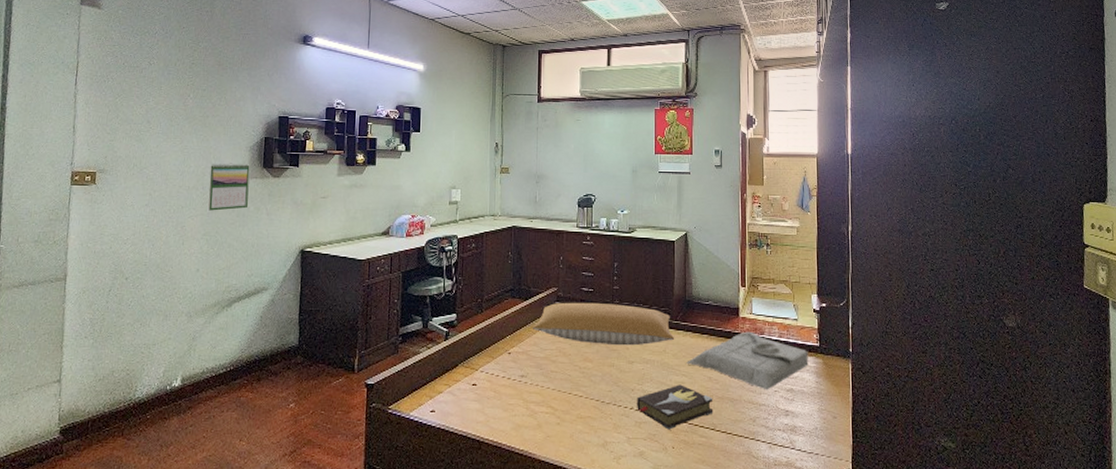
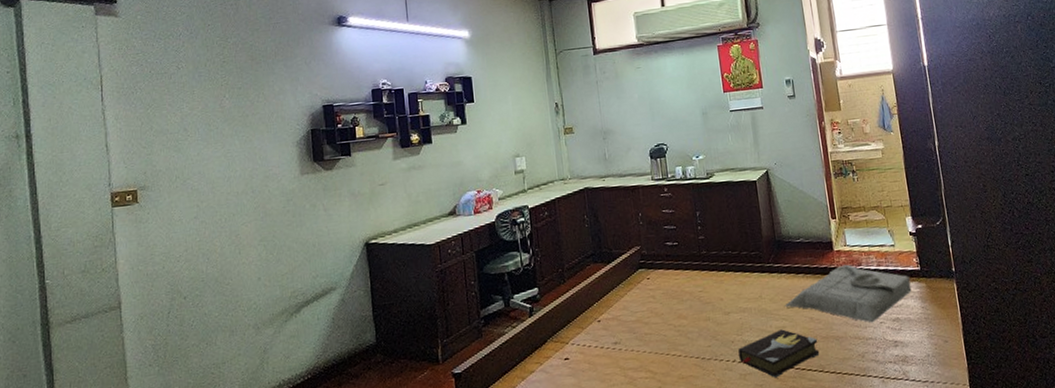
calendar: present [208,163,250,211] -> none [257,160,303,215]
pillow: present [532,302,675,346] -> none [619,254,770,300]

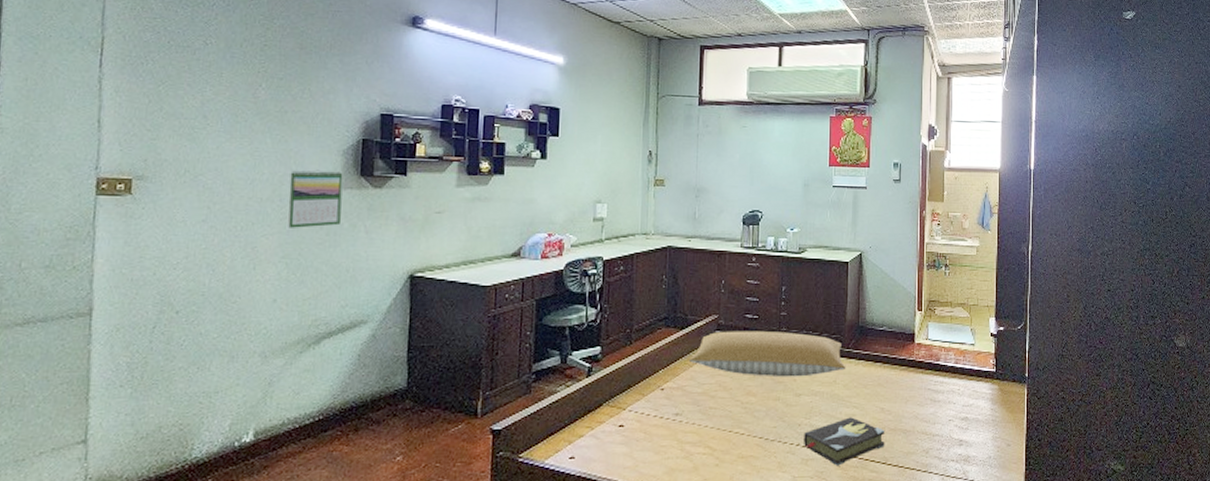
calendar: none [257,160,303,215] -> present [288,169,343,228]
pillow: none [619,254,770,300] -> present [688,330,846,377]
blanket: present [785,264,912,323] -> none [858,358,984,420]

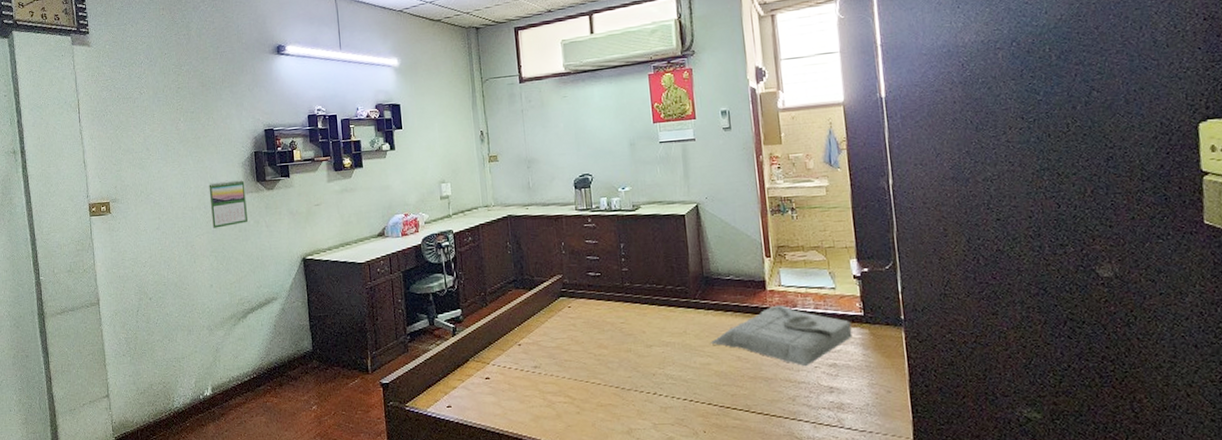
pillow: present [688,330,846,377] -> none [540,286,696,330]
hardback book: present [804,417,885,466] -> none [660,366,747,414]
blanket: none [858,358,984,420] -> present [711,305,853,367]

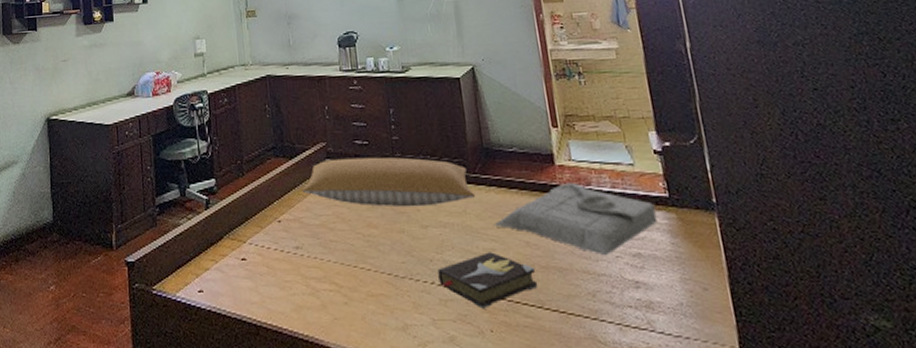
pillow: none [540,286,696,330] -> present [301,157,476,207]
hardback book: none [660,366,747,414] -> present [438,252,538,309]

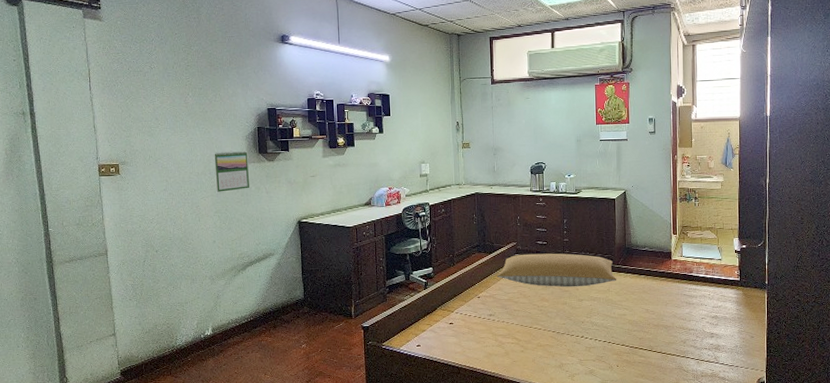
hardback book: present [438,252,538,309] -> none [587,316,651,352]
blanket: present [494,182,658,256] -> none [627,271,730,318]

